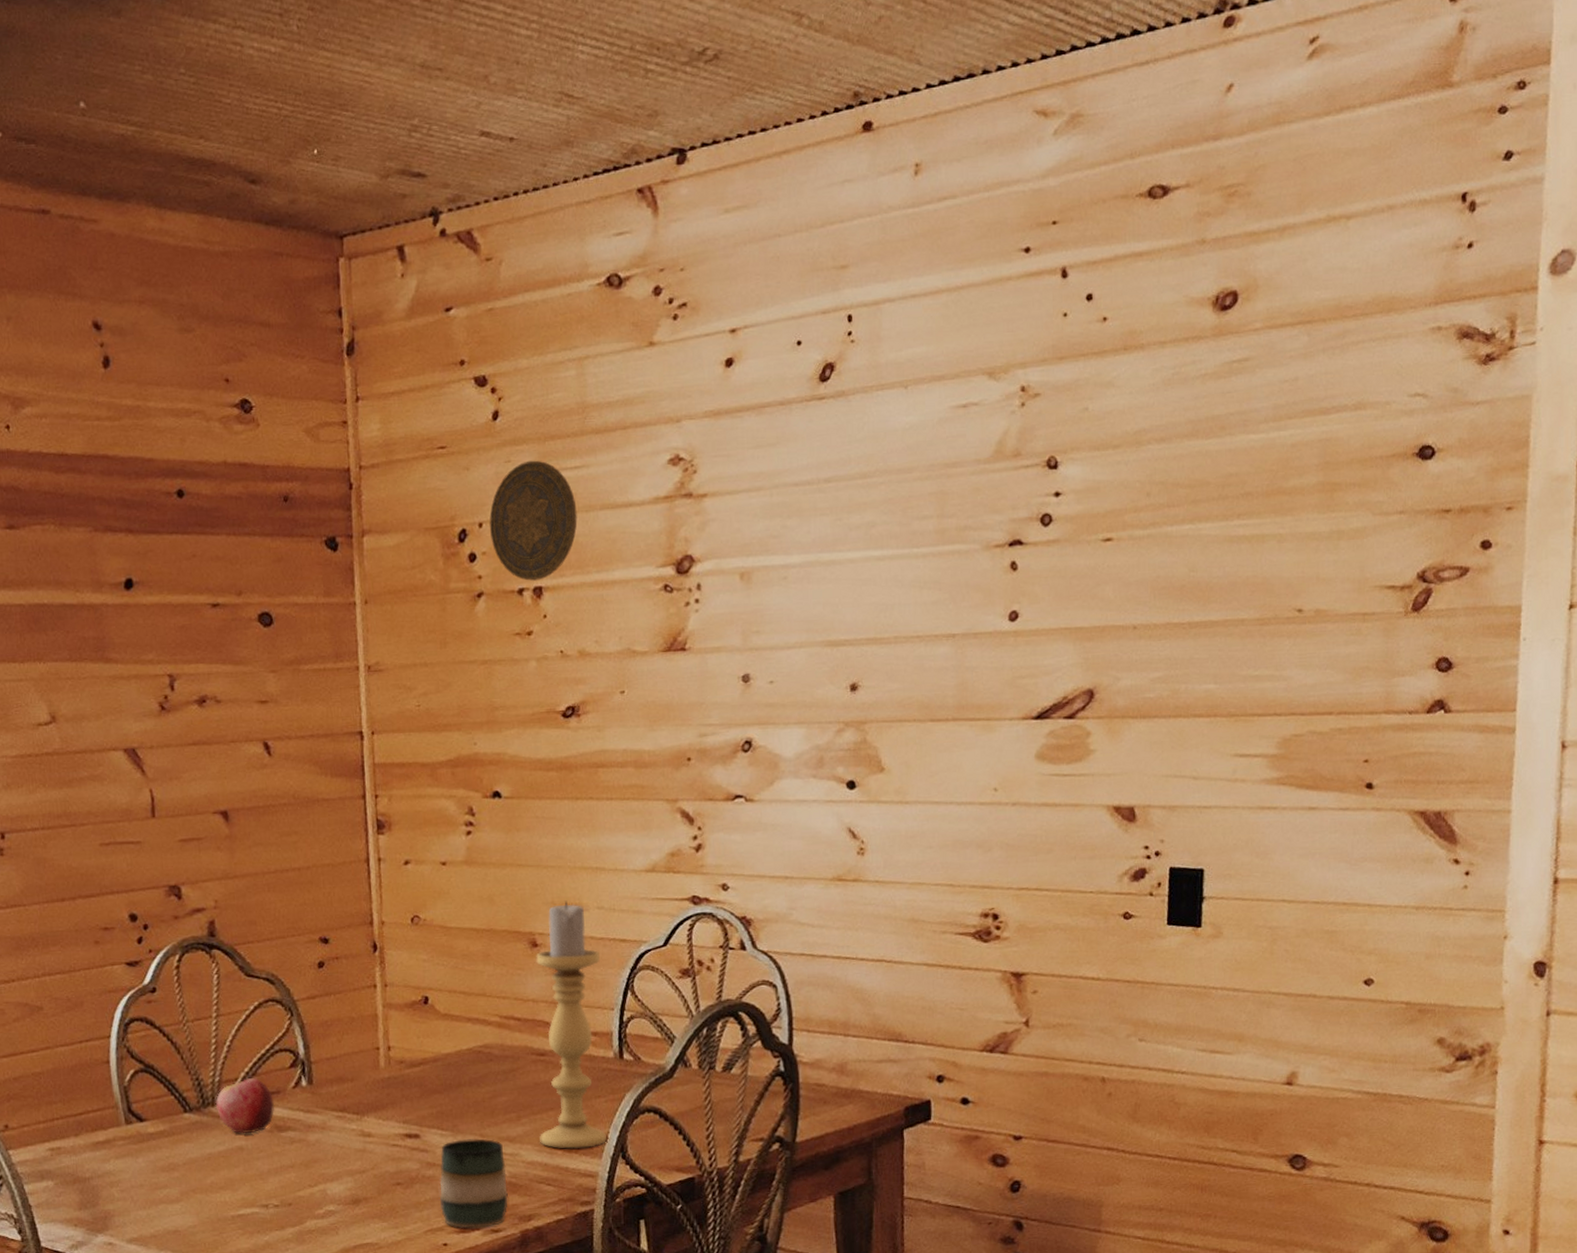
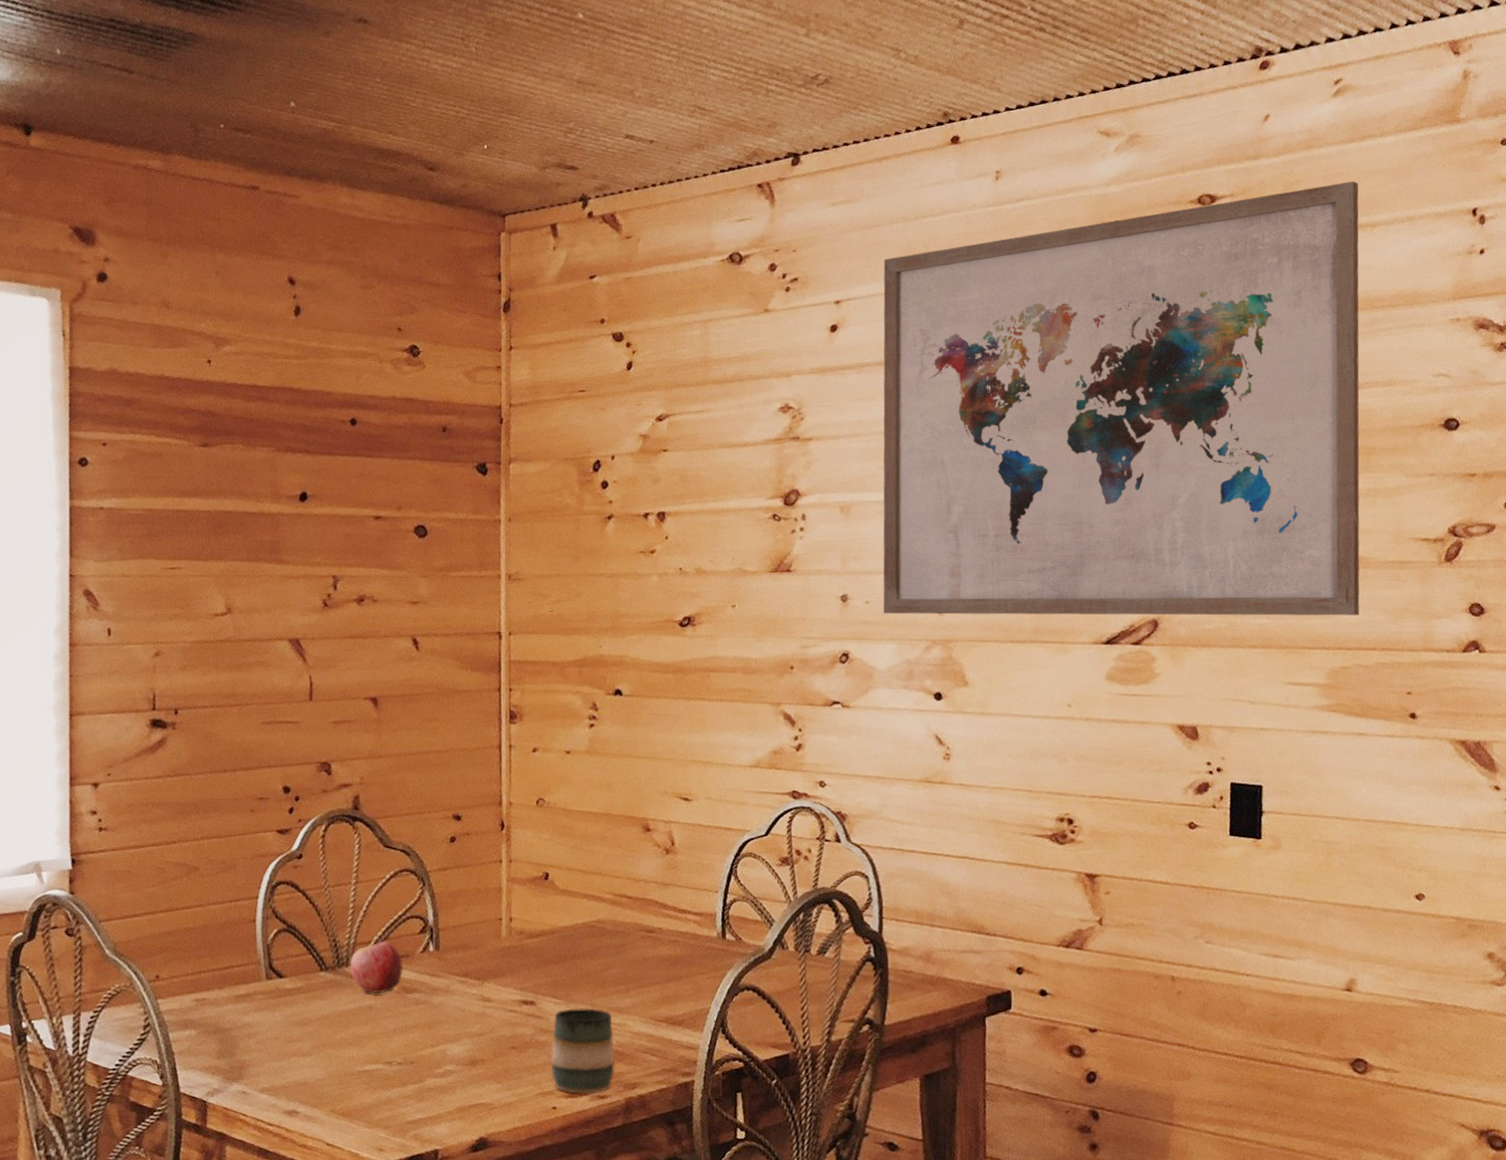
decorative plate: present [489,460,578,581] -> none [621,404,698,507]
candle holder: present [536,900,608,1149] -> none [646,790,709,1022]
wall art: none [785,163,1334,695] -> present [883,180,1360,616]

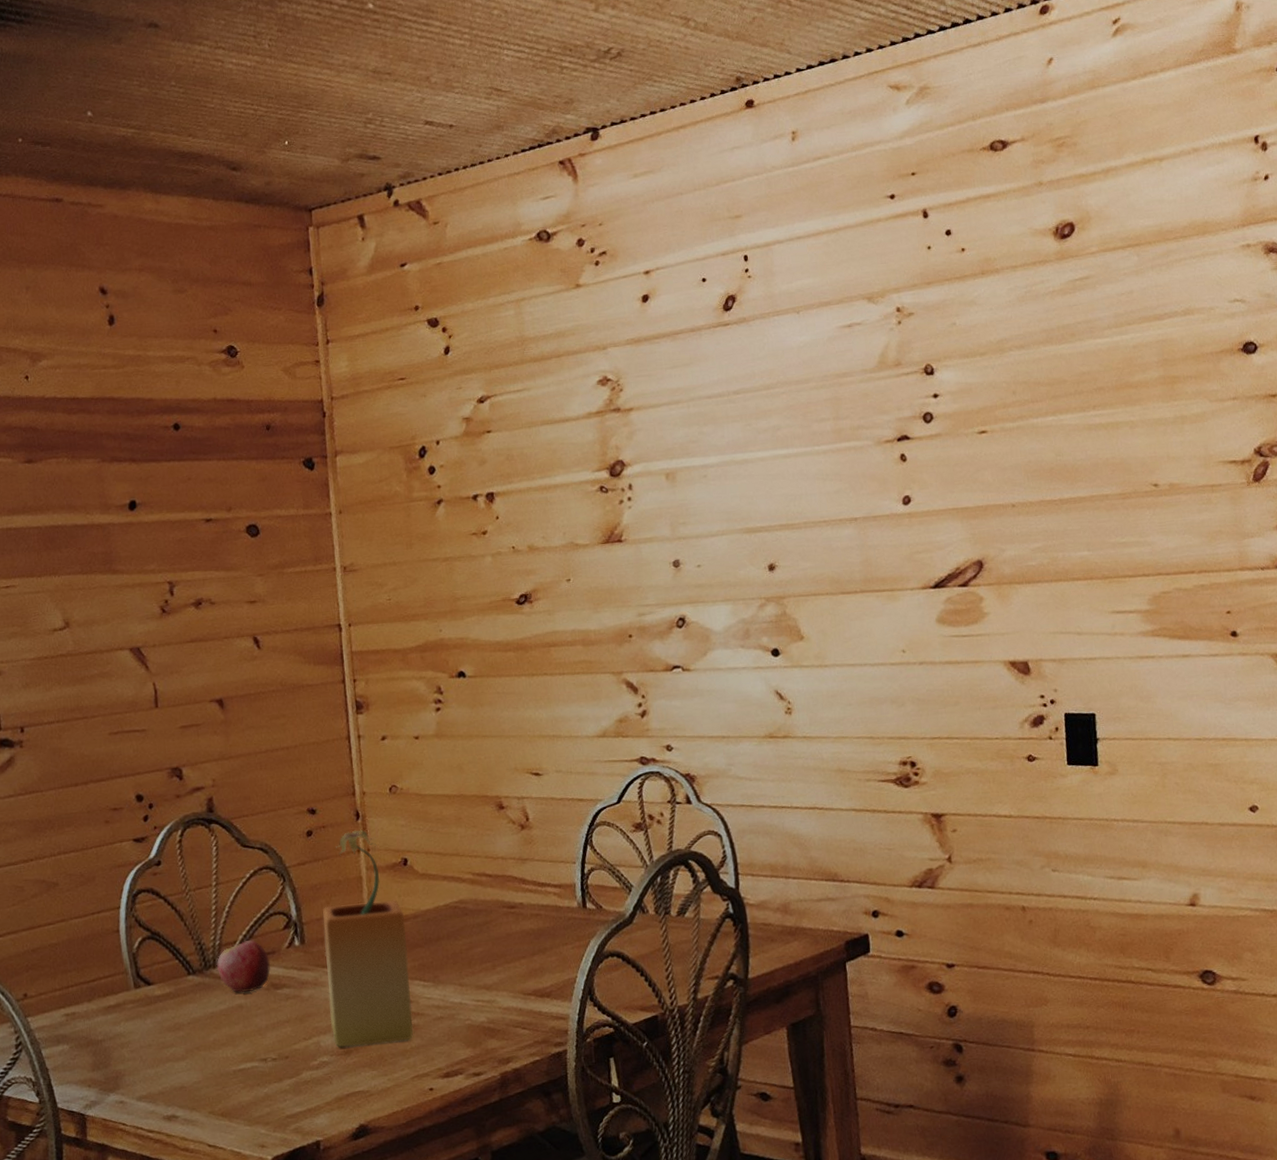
potted plant: none [458,840,542,1058] -> present [322,829,414,1048]
mug: present [550,1008,615,1094] -> none [424,987,487,1074]
wall art: present [883,180,1360,616] -> none [689,117,1176,576]

